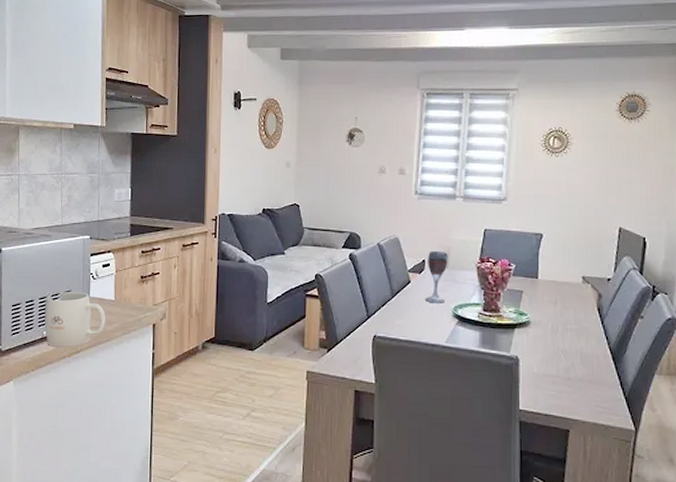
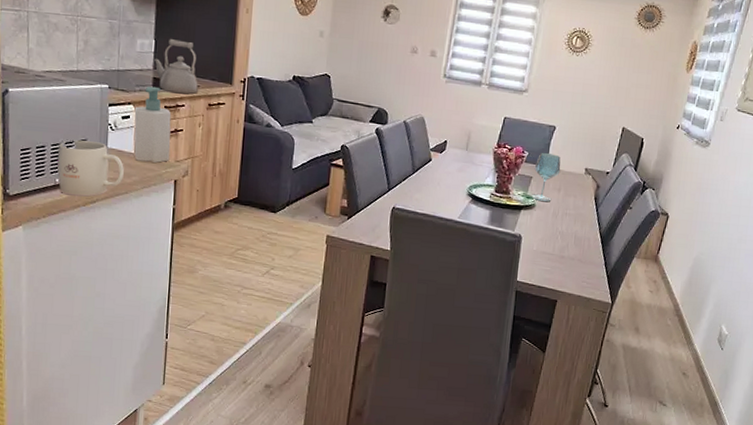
soap bottle: none [113,233,149,309] -> present [134,86,172,164]
kettle: none [130,185,173,238] -> present [153,38,199,95]
cup: present [426,250,448,303] -> none [444,132,469,182]
wine glass: none [524,263,554,318] -> present [531,152,561,202]

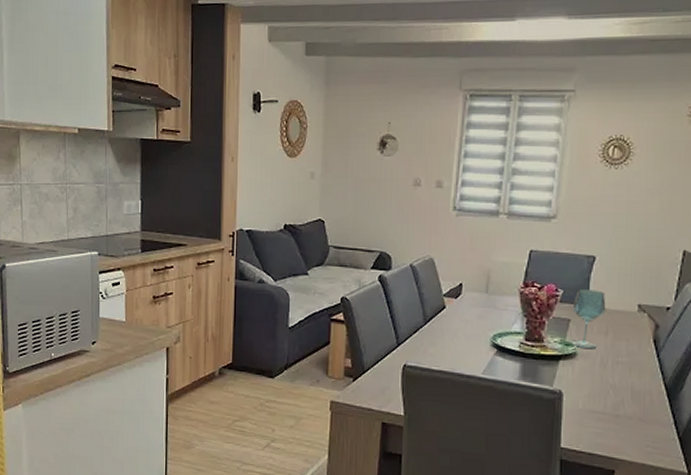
mug: present [57,140,125,198] -> none [53,311,117,372]
soap bottle: present [134,86,172,164] -> none [124,249,161,331]
kettle: present [153,38,199,95] -> none [140,196,187,255]

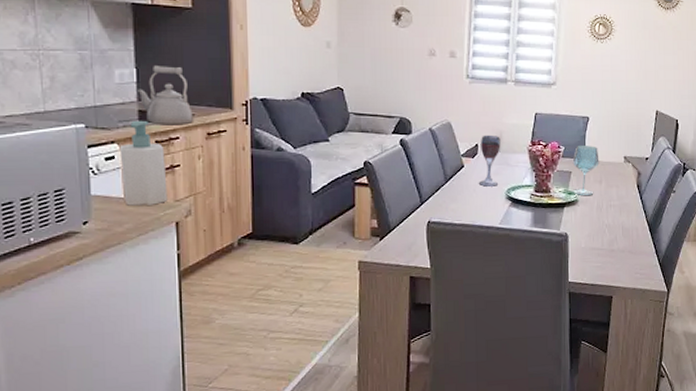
soap bottle: none [124,249,161,331] -> present [119,120,168,207]
kettle: none [140,196,187,255] -> present [136,64,194,125]
cup: none [462,273,488,331] -> present [479,135,501,187]

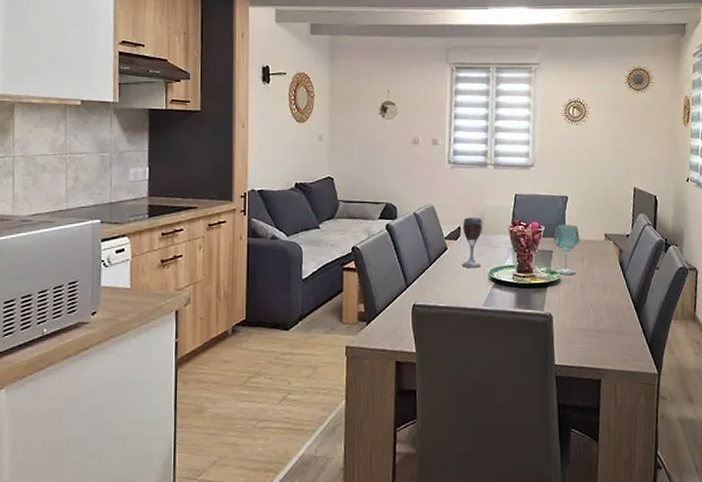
soap bottle: present [119,120,168,207] -> none [129,214,170,297]
kettle: present [136,64,194,125] -> none [148,163,198,219]

